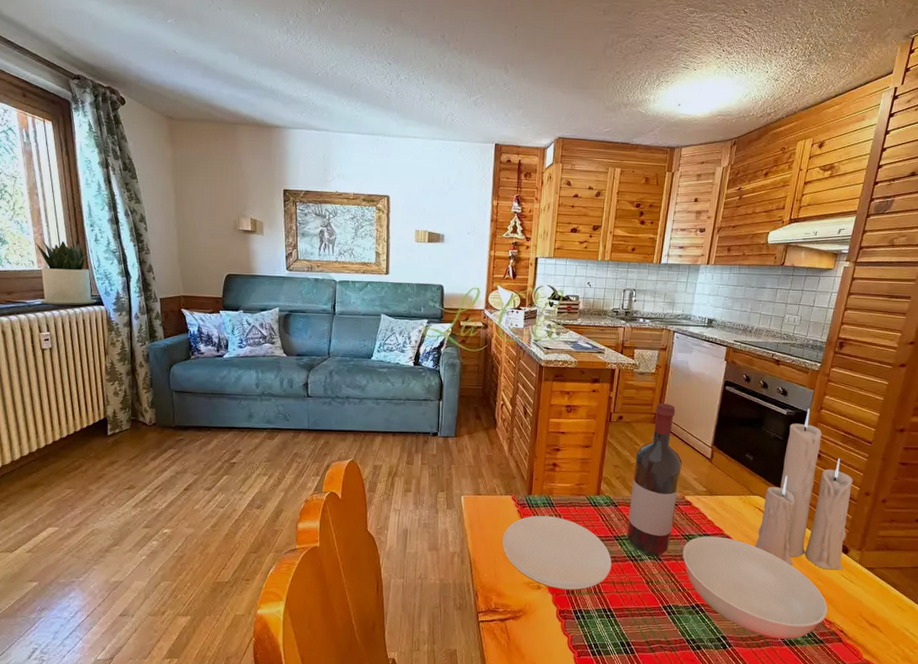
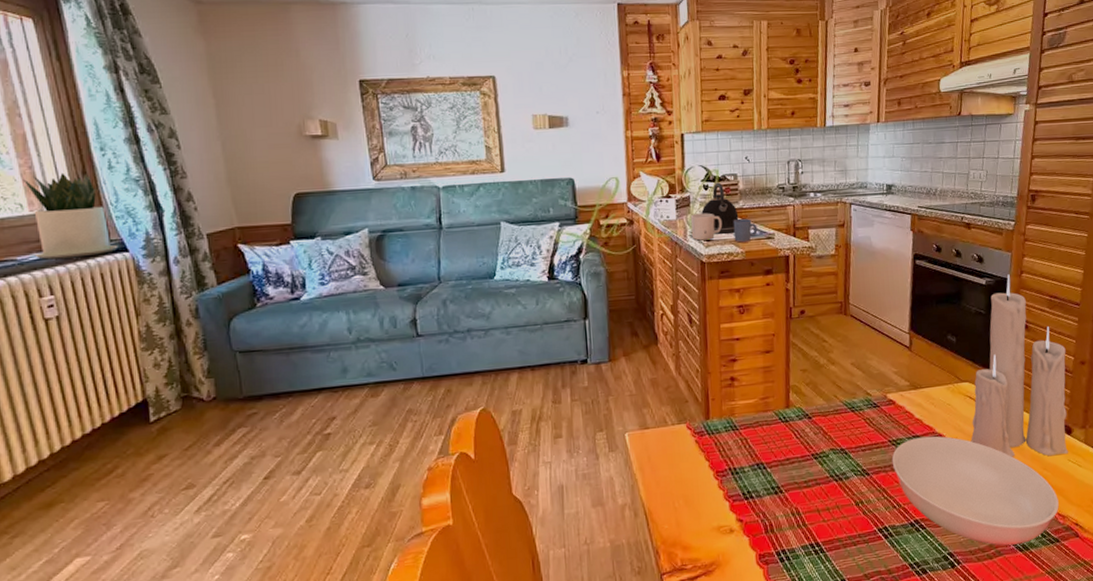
plate: present [502,515,612,591] -> none [681,441,814,530]
mug: none [534,325,562,348] -> present [690,213,723,241]
kettle: none [545,301,576,345] -> present [701,182,739,234]
mug: none [570,333,591,354] -> present [733,218,758,243]
wine bottle: present [627,402,682,556] -> none [825,288,879,472]

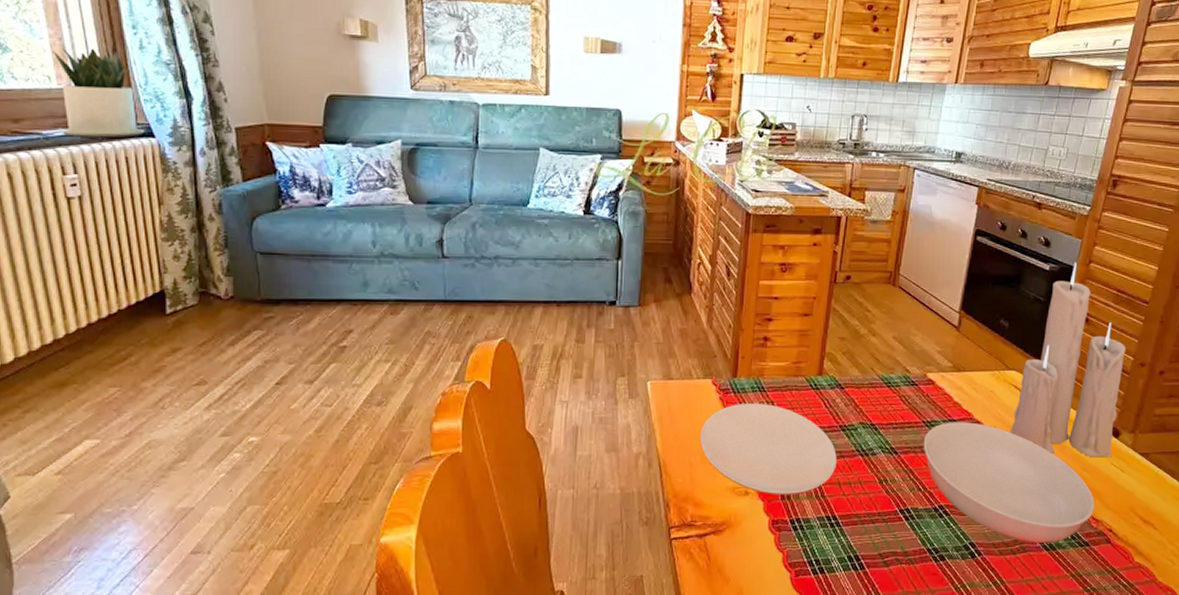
plate: none [681,441,814,530] -> present [700,402,837,495]
mug: present [690,213,723,241] -> none [740,161,775,191]
kettle: present [701,182,739,234] -> none [753,130,793,186]
mug: present [733,218,758,243] -> none [785,171,811,197]

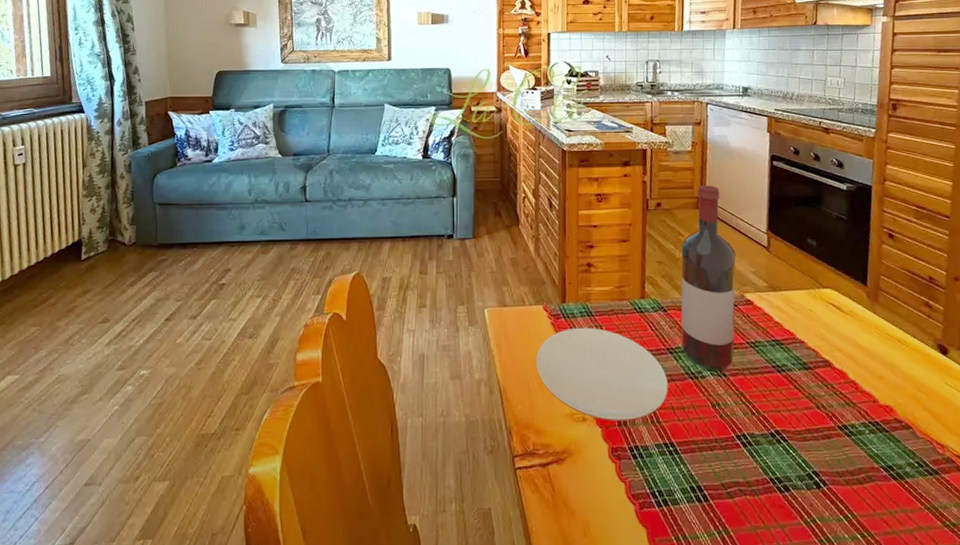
planter: present [52,48,145,139] -> none [15,47,77,116]
wine bottle: none [855,258,923,449] -> present [680,184,736,372]
bowl: present [923,422,1095,543] -> none [750,342,937,471]
candle: present [1010,262,1126,458] -> none [835,181,946,377]

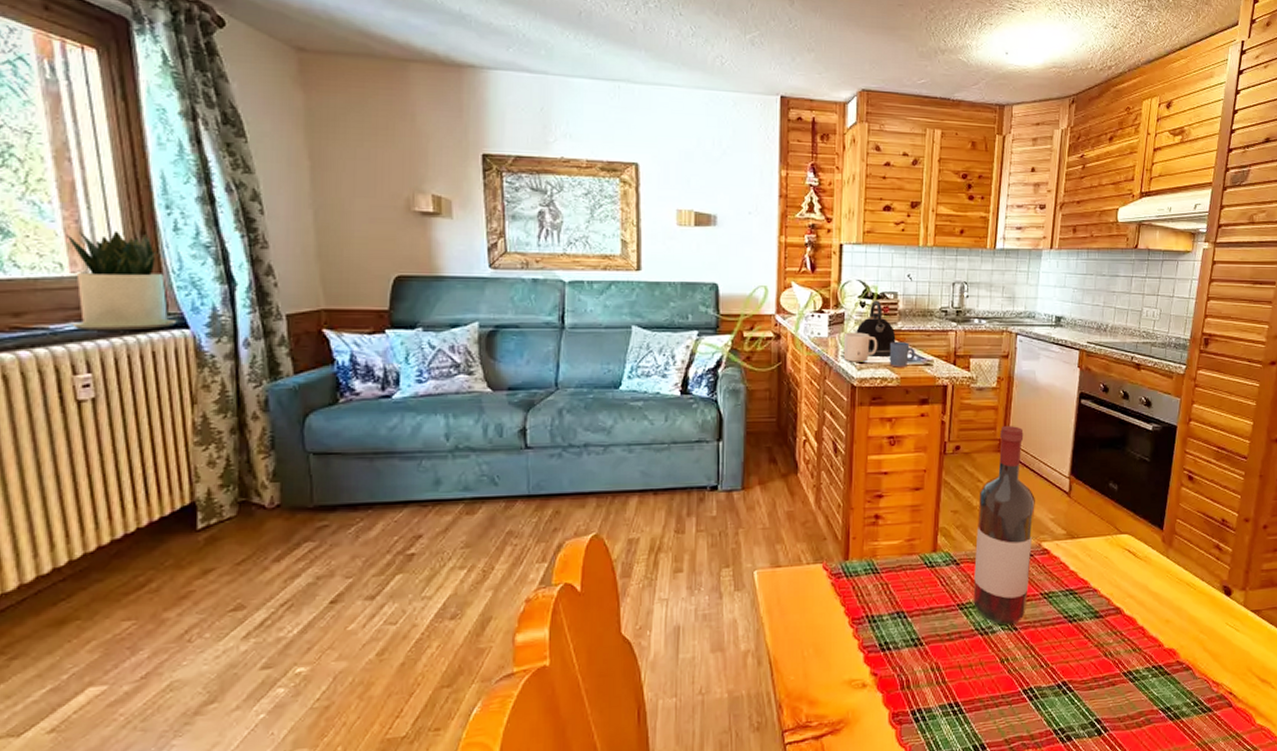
planter: none [15,47,77,116] -> present [66,230,177,331]
plate: present [536,327,668,421] -> none [813,586,956,686]
mug: none [553,105,584,130] -> present [843,332,878,362]
kettle: none [564,78,599,125] -> present [856,300,896,356]
mug: none [593,112,617,135] -> present [889,341,915,368]

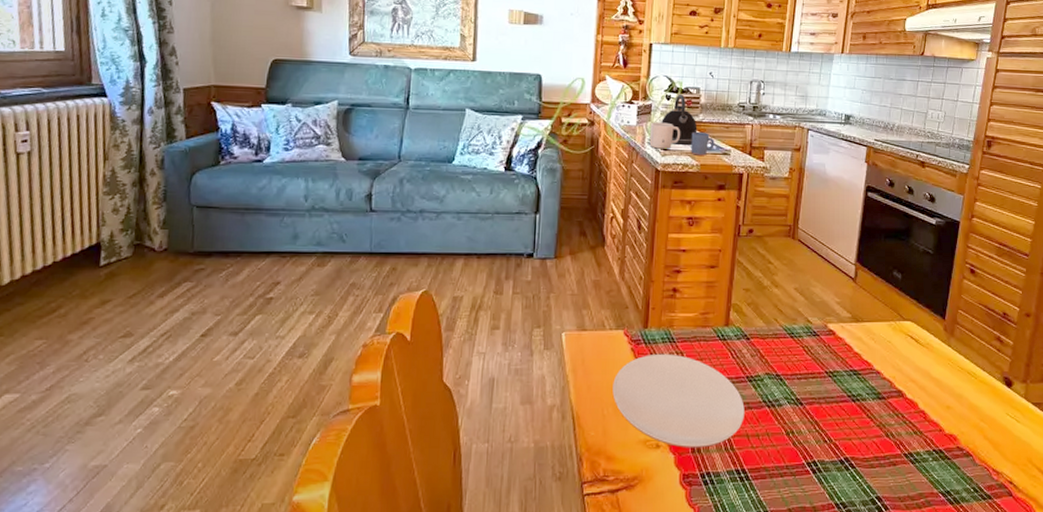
planter: present [66,230,177,331] -> none [18,15,98,98]
plate: none [813,586,956,686] -> present [612,353,745,448]
wine bottle: present [973,425,1035,626] -> none [762,212,822,400]

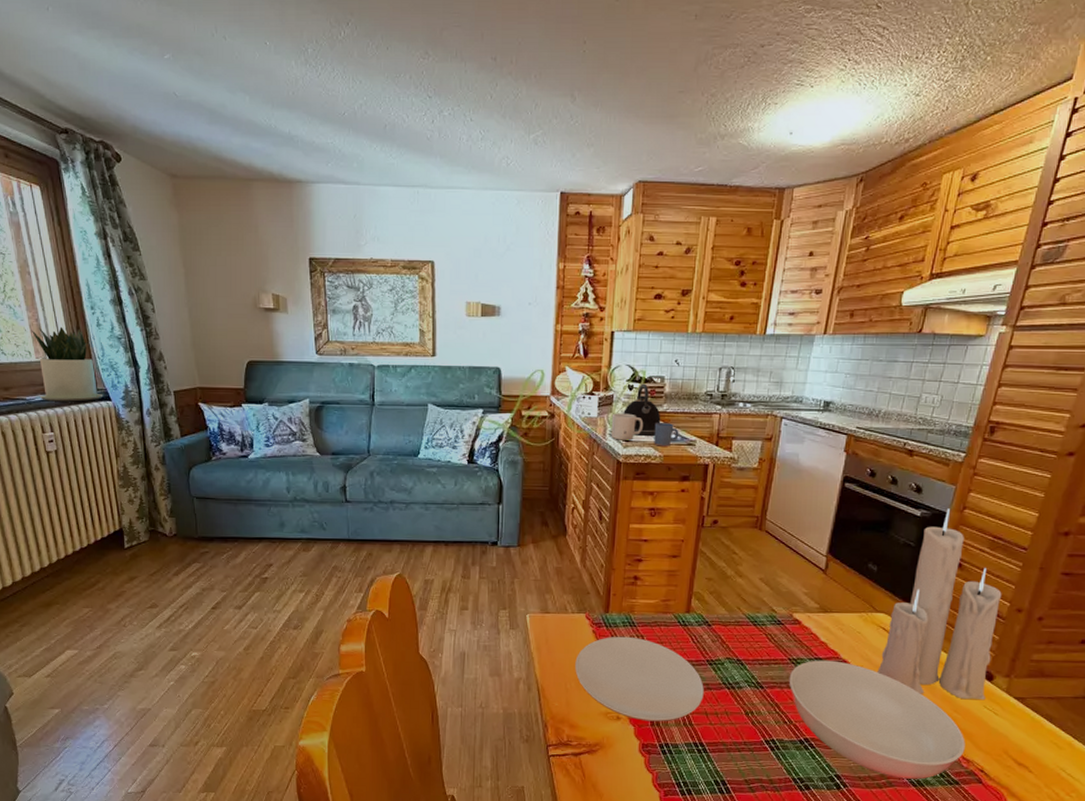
planter: none [18,15,98,98] -> present [31,327,104,402]
bowl: none [827,372,994,496] -> present [789,660,965,780]
candle: none [909,217,1012,408] -> present [877,508,1002,701]

